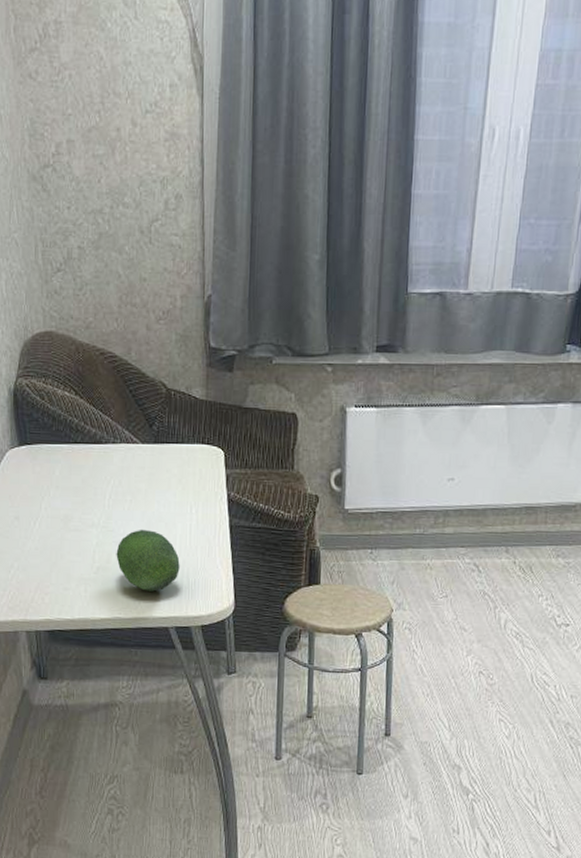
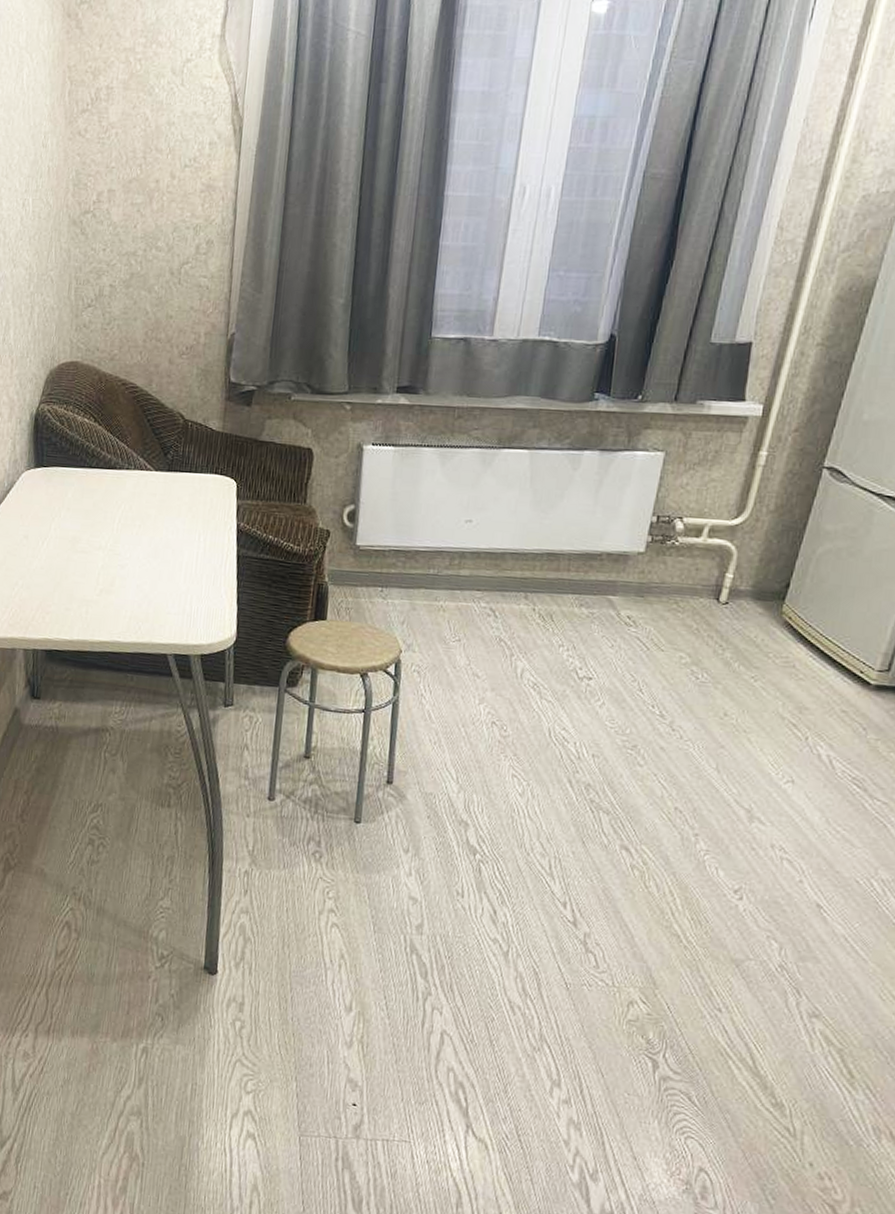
fruit: present [116,529,180,592] -> none [120,554,184,617]

